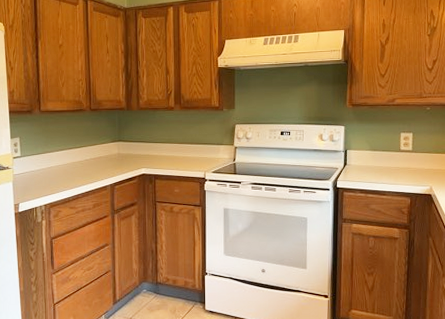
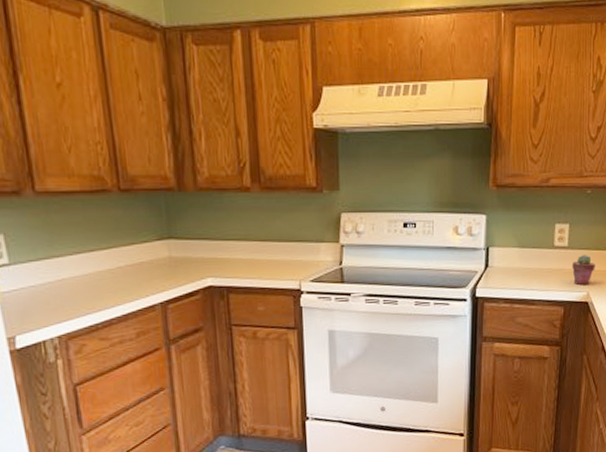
potted succulent: none [416,157,436,181] -> present [572,255,595,286]

